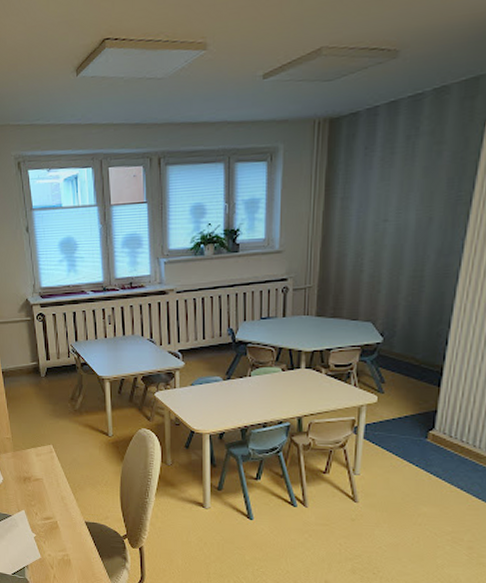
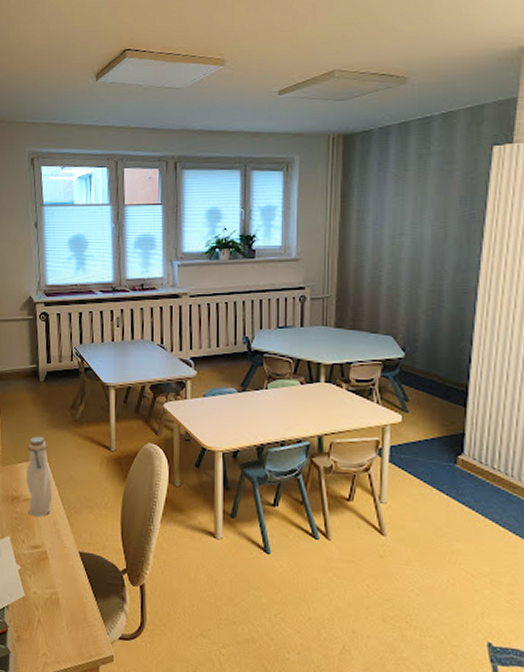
water bottle: none [34,425,60,493] -> present [25,436,53,517]

